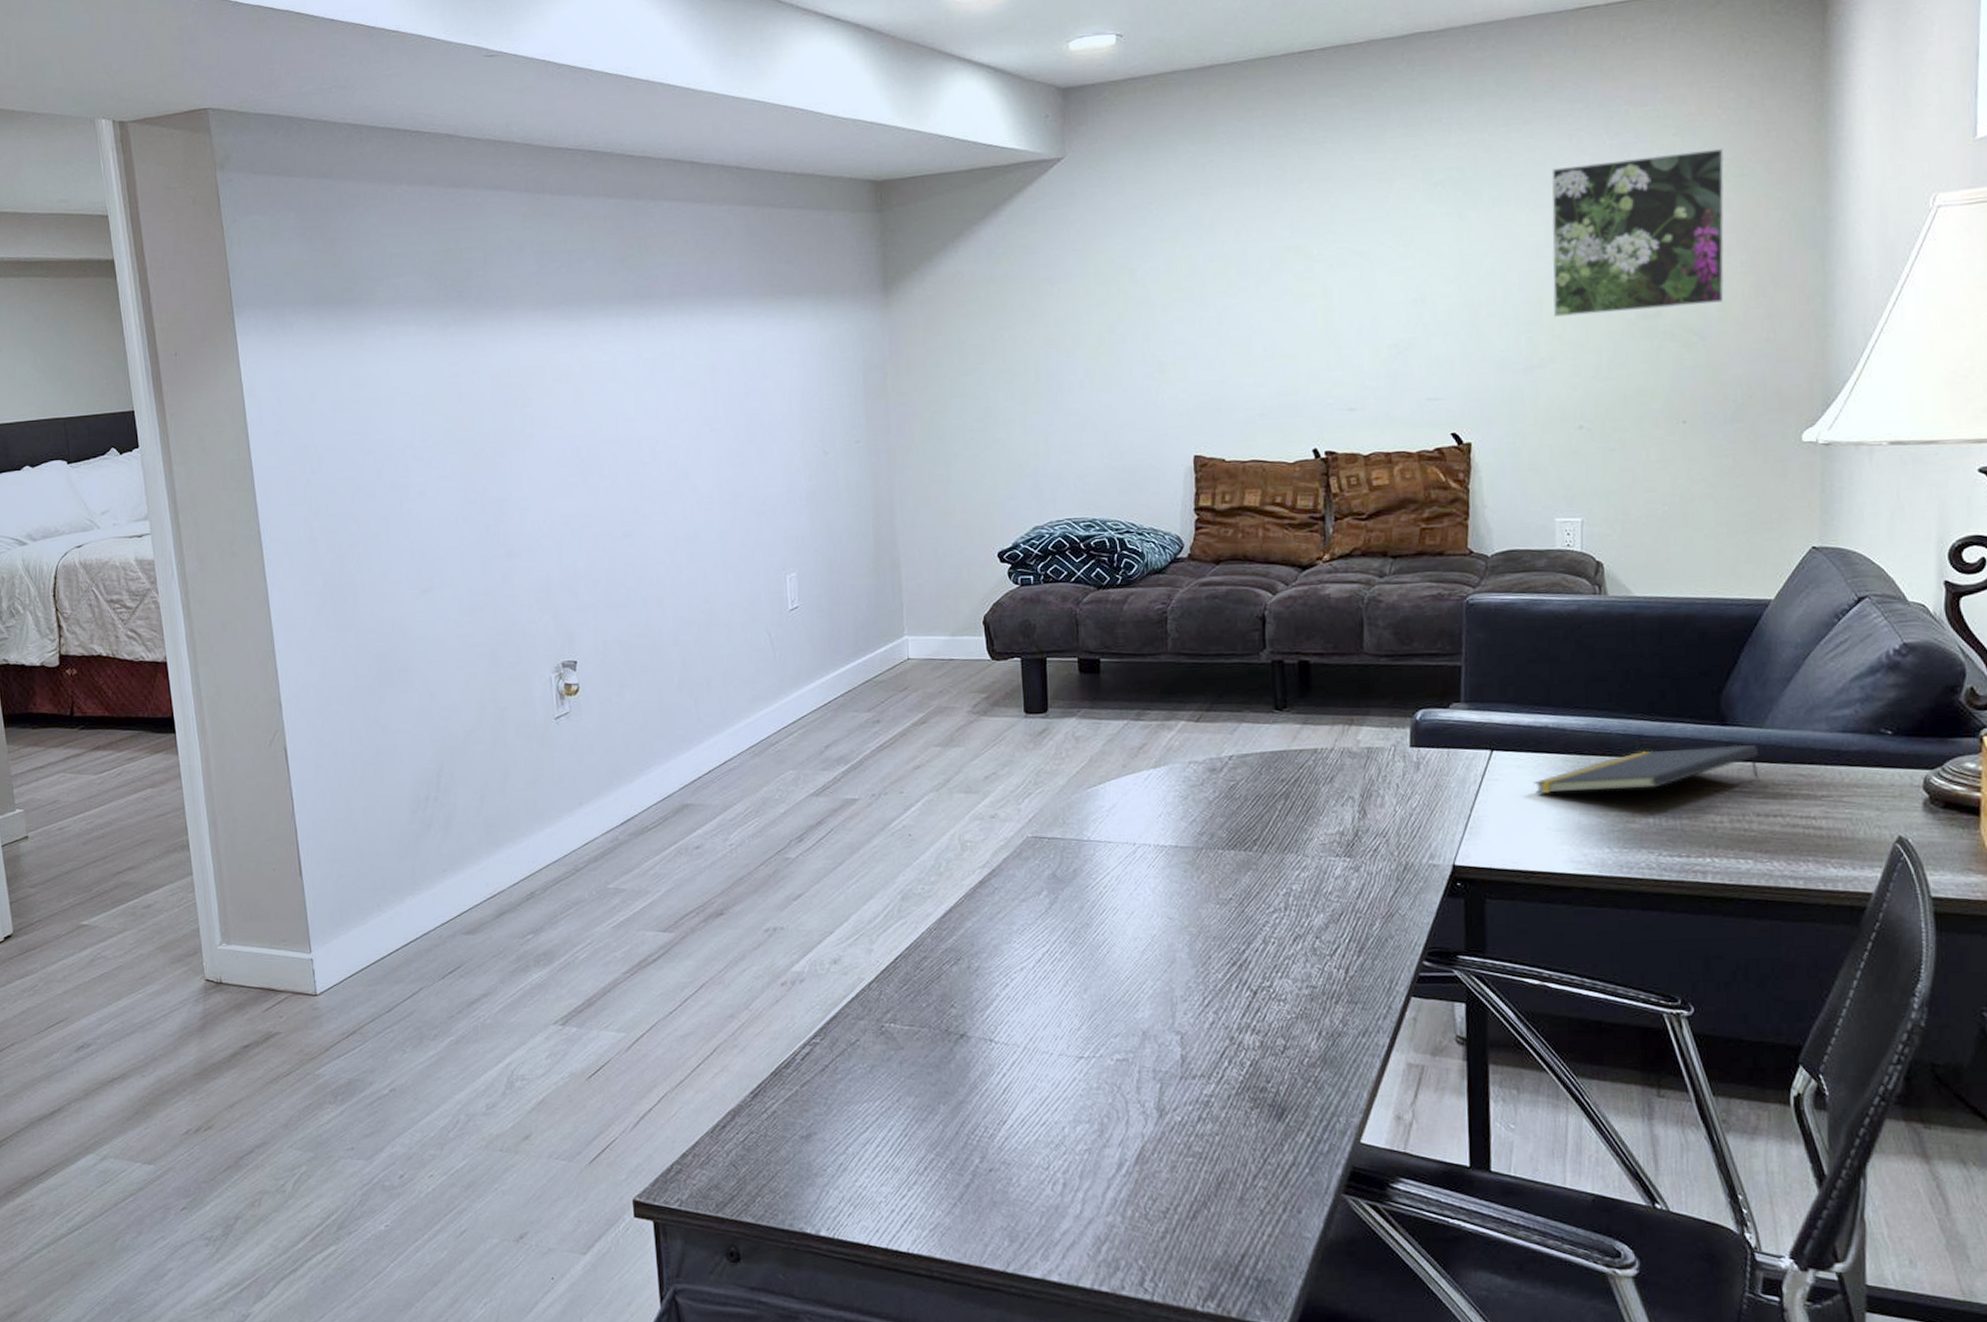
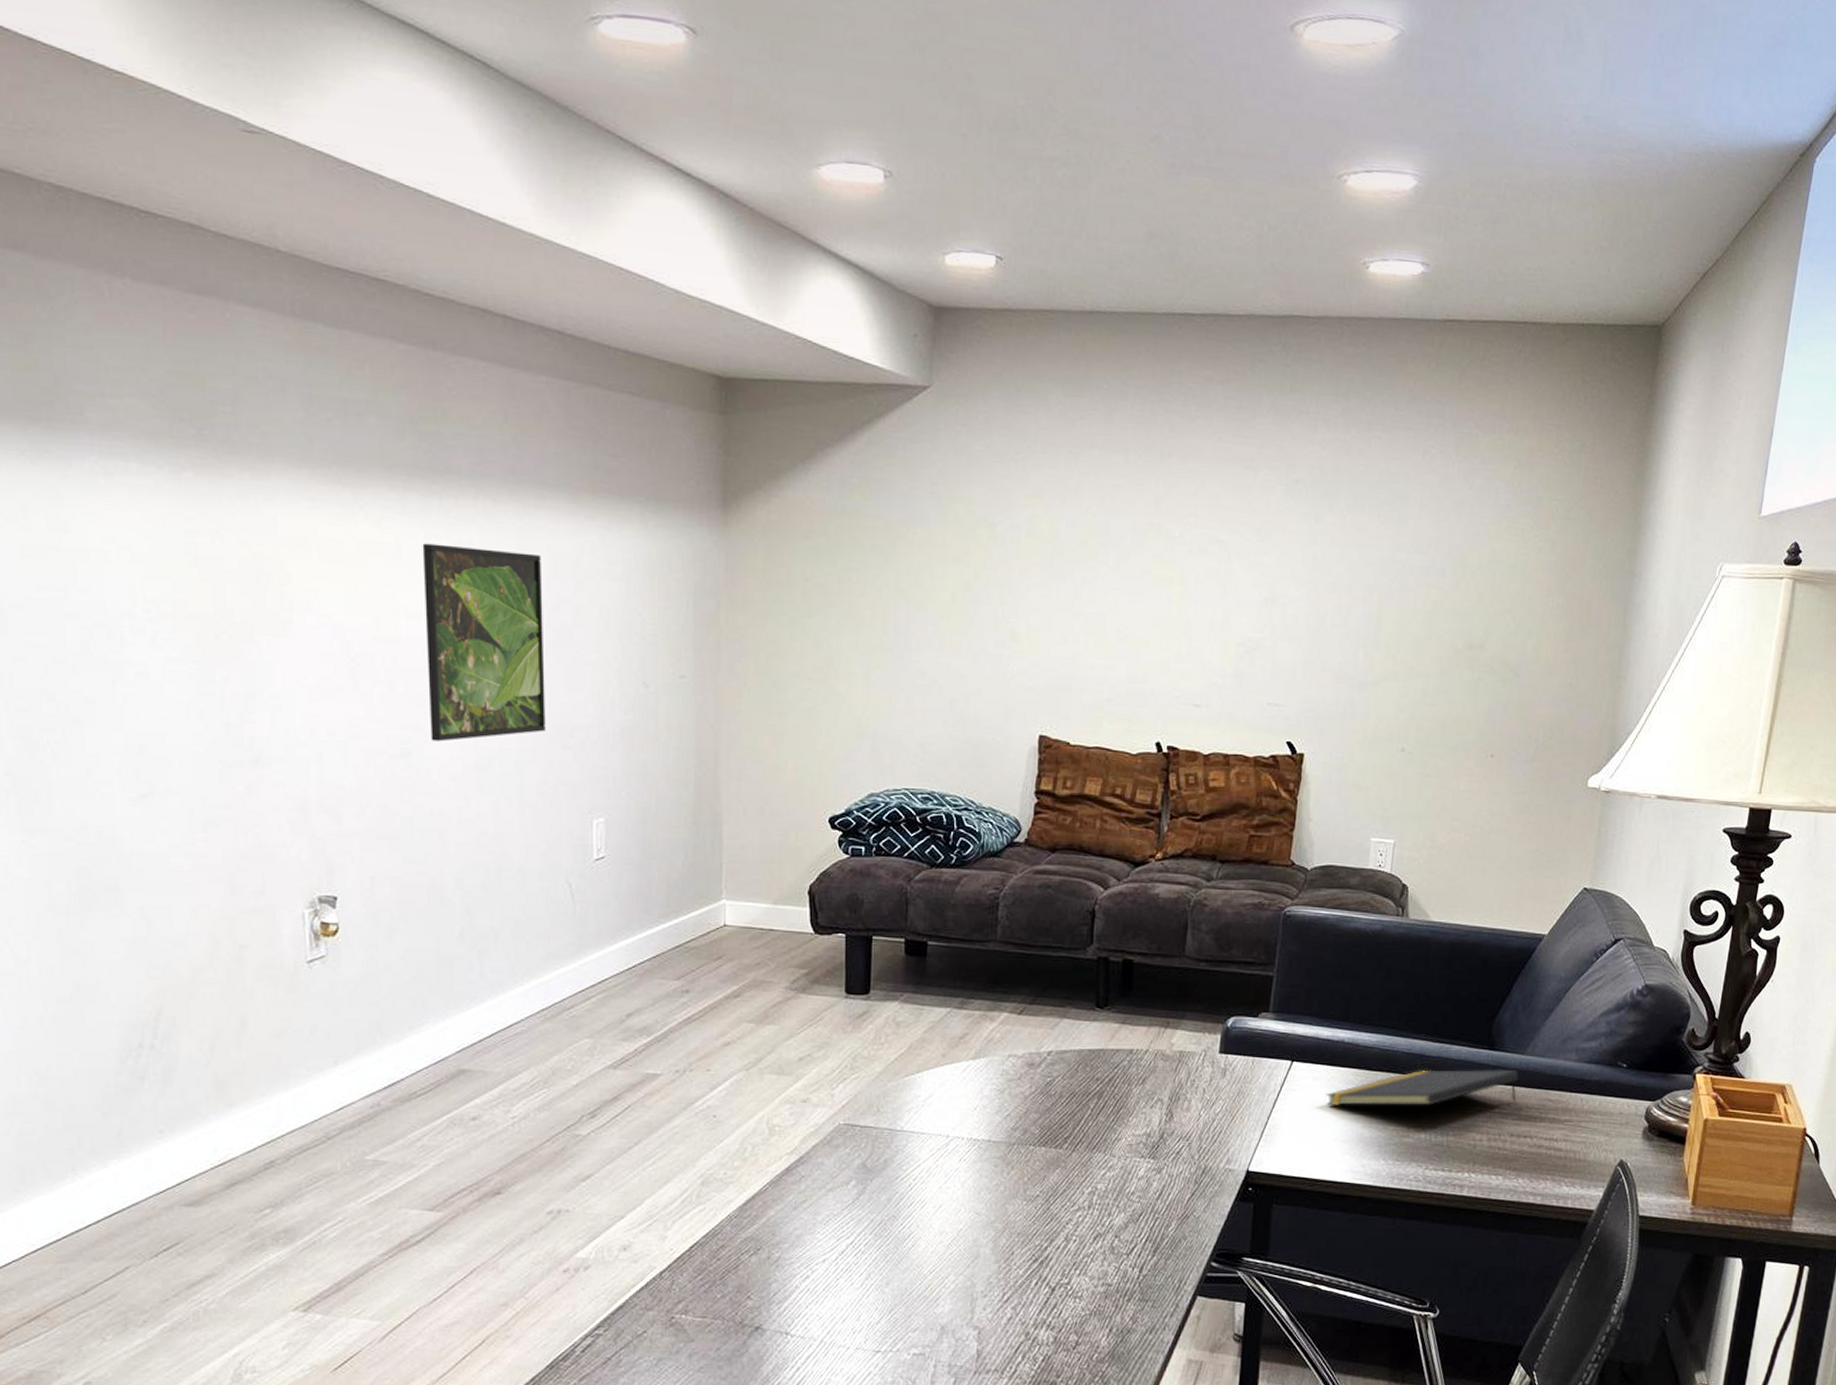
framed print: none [634,353,742,521] -> present [422,543,546,742]
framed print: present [1551,148,1725,317] -> none [1390,483,1555,643]

